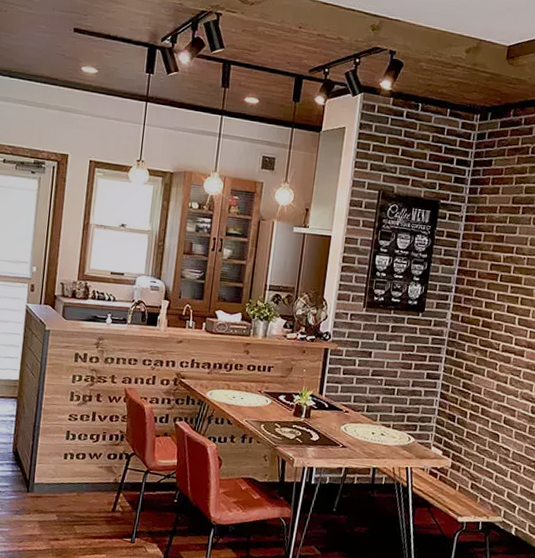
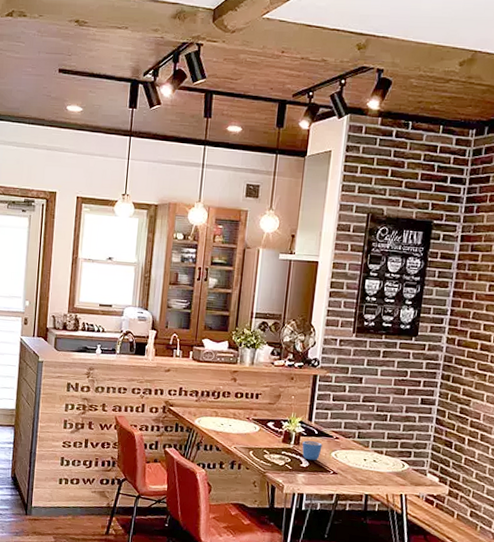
mug: none [312,414,333,434] -> present [302,440,323,461]

